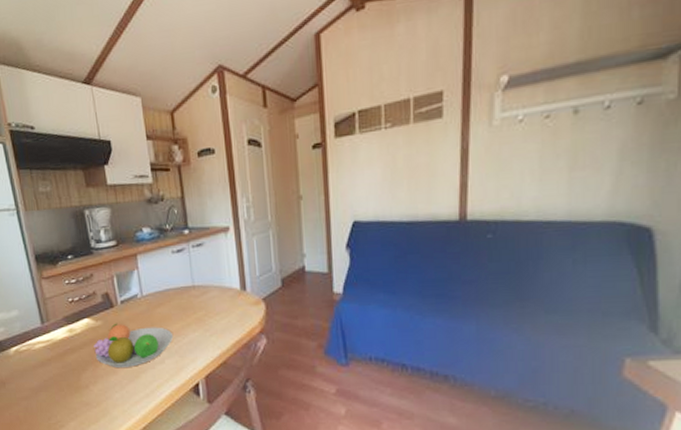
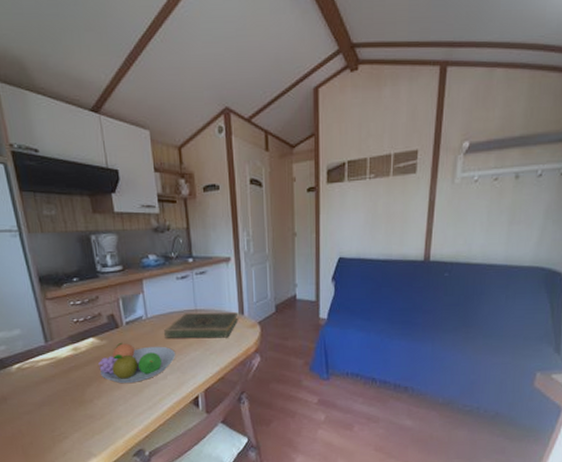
book: none [160,288,241,318] -> present [164,312,239,339]

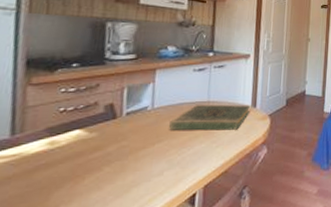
fruit bowl: present [97,342,176,384] -> none [77,134,179,184]

